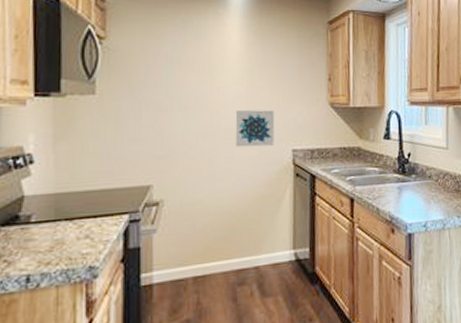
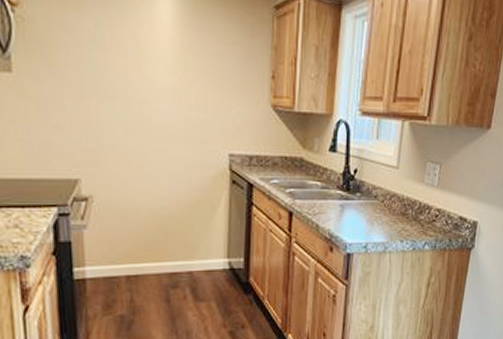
wall art: present [235,110,275,148] -> none [167,105,211,148]

